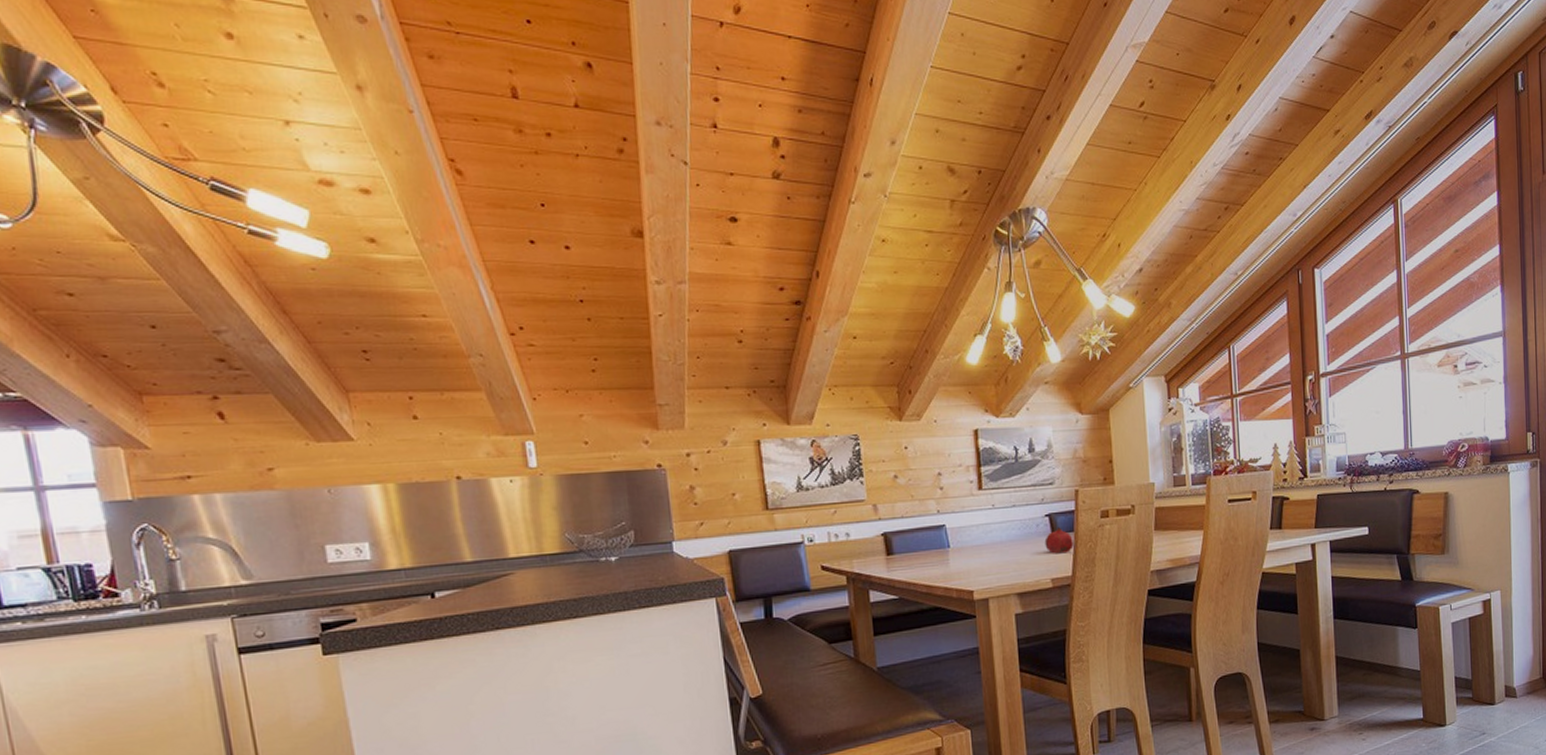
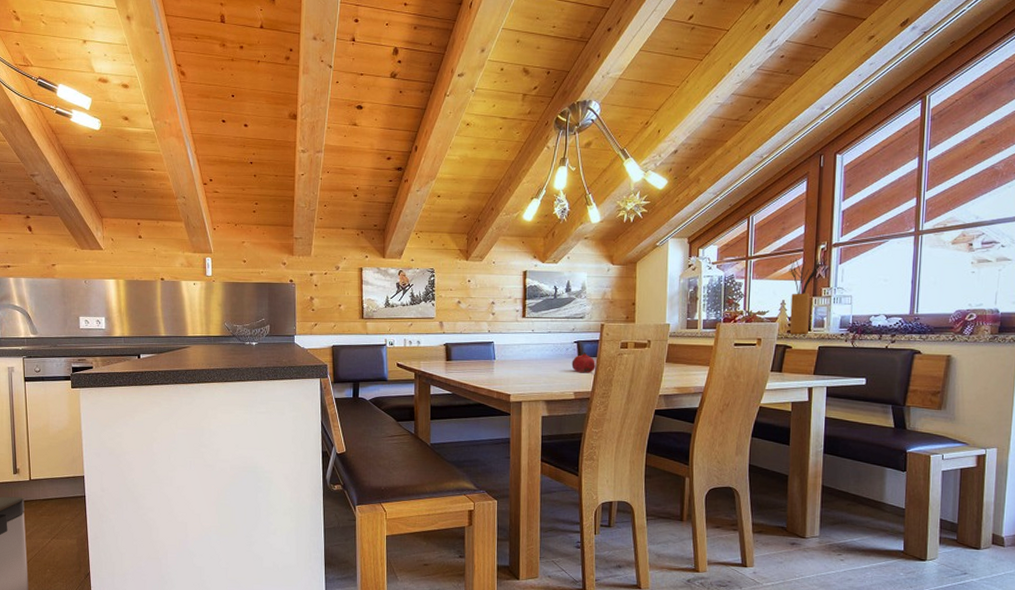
vase: none [1278,391,1316,484] -> present [789,258,827,335]

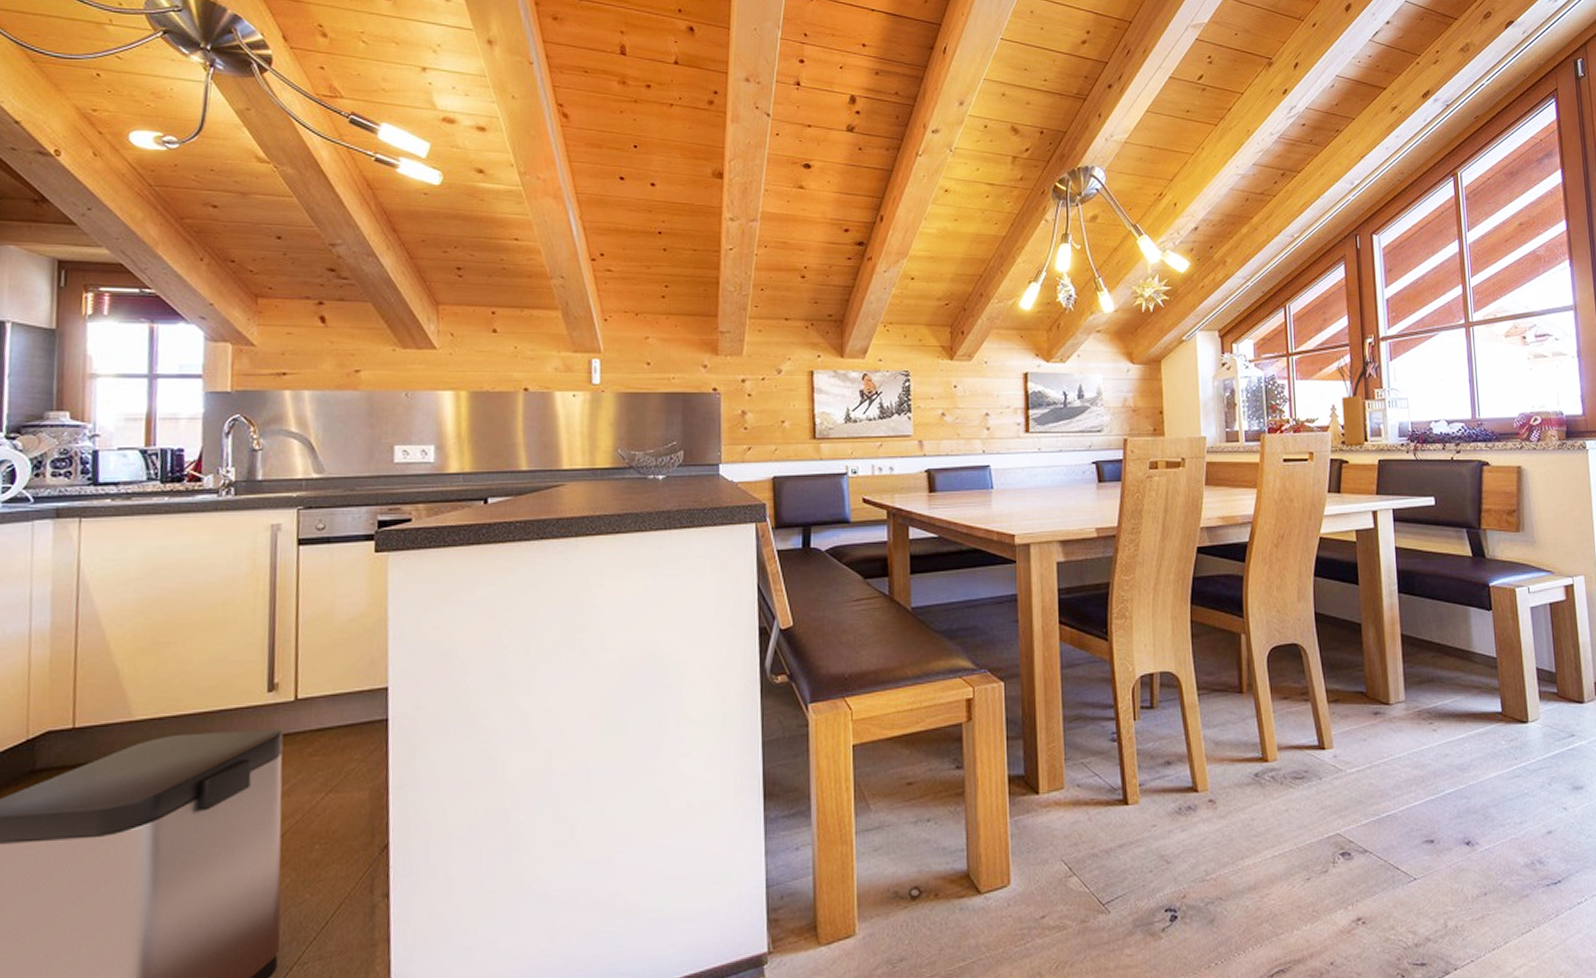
fruit: present [571,352,595,373] -> none [1090,475,1120,503]

